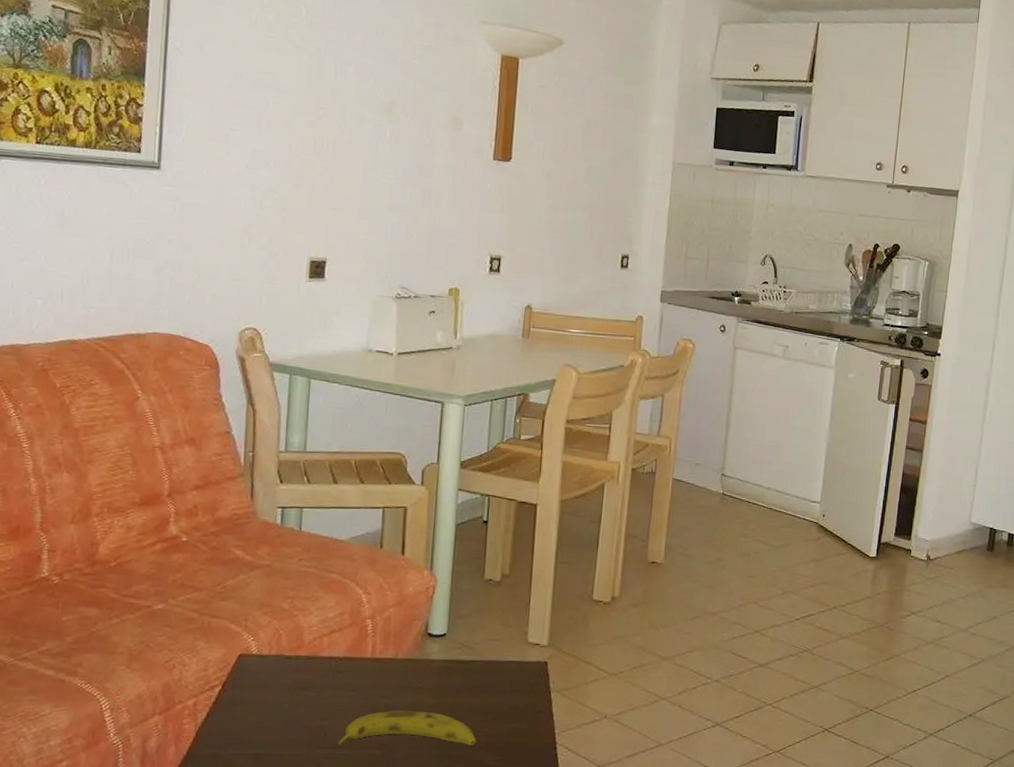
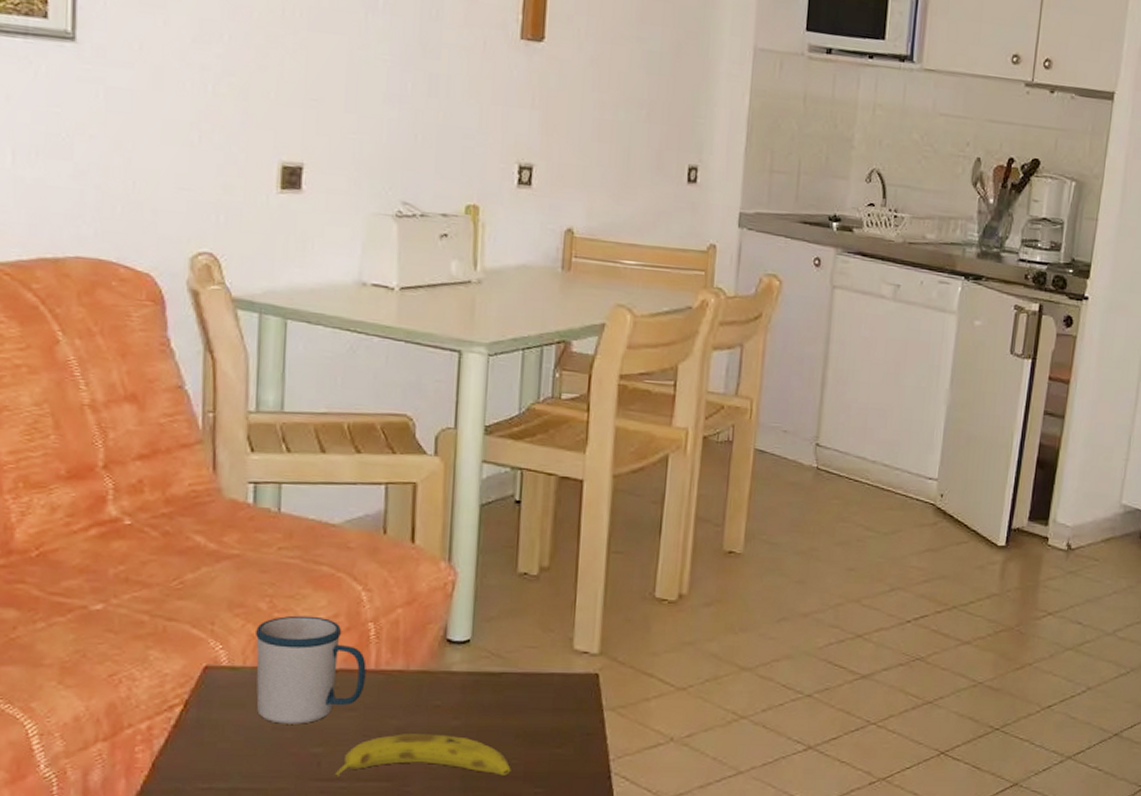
mug: none [278,613,365,702] -> present [256,615,367,724]

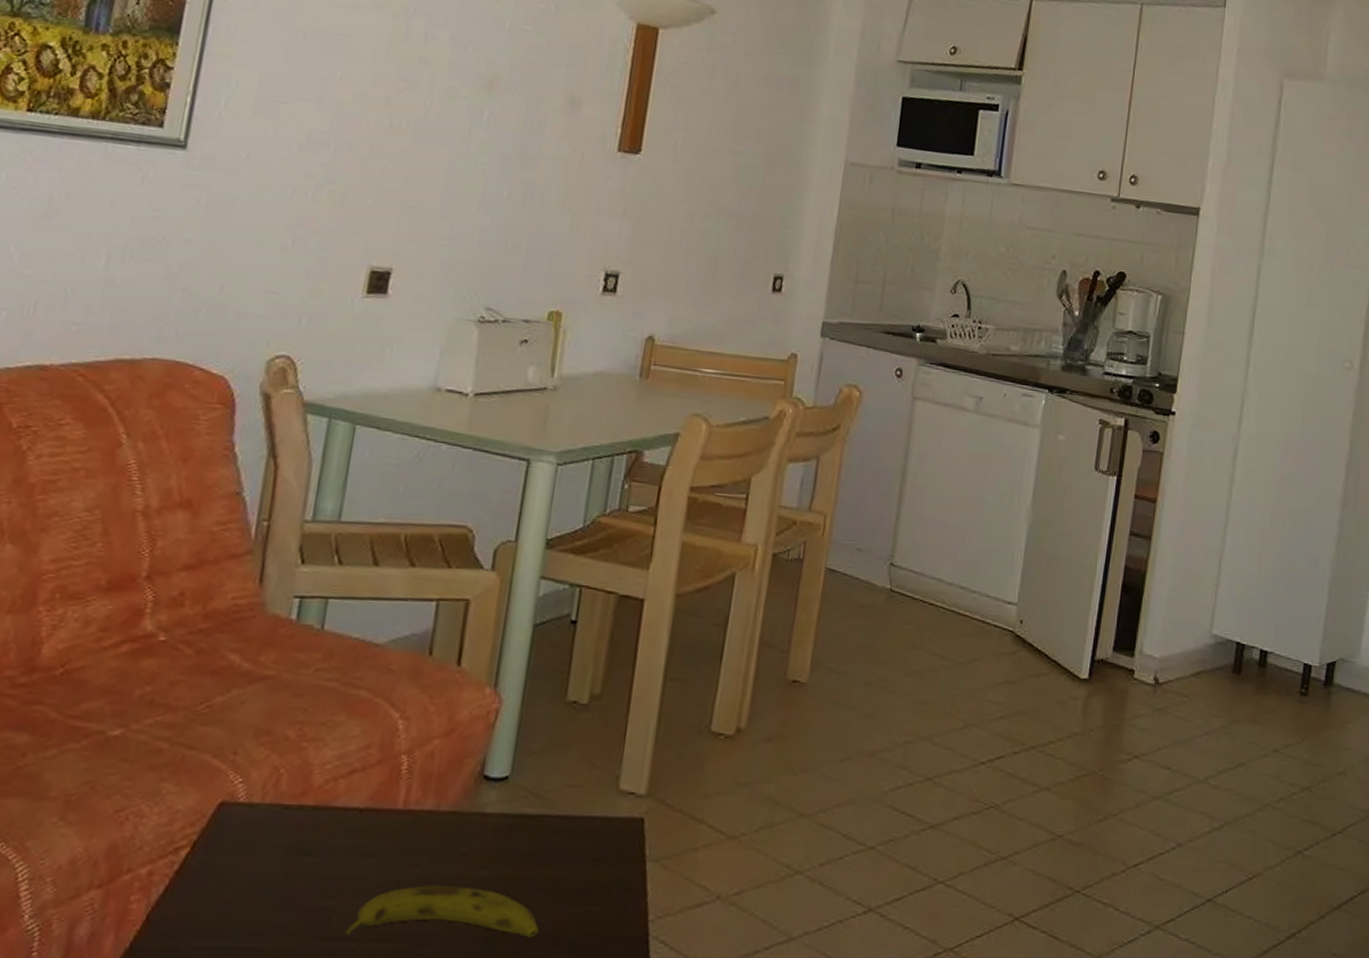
mug: present [256,615,367,724] -> none [269,745,395,872]

